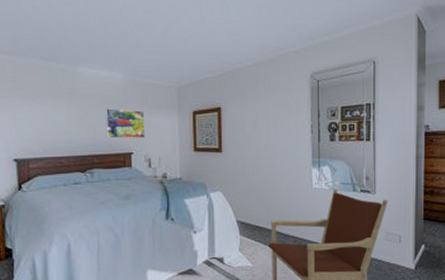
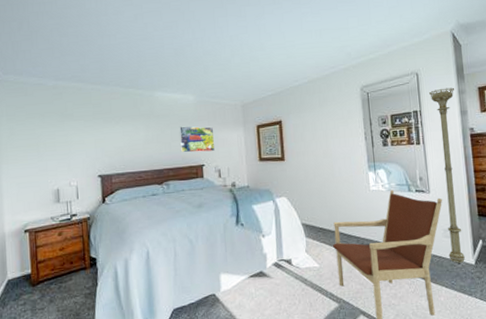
floor lamp: none [386,79,413,268] -> present [429,87,465,263]

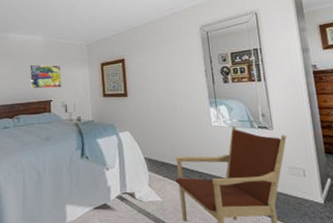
floor lamp: present [429,87,465,263] -> none [269,25,313,202]

